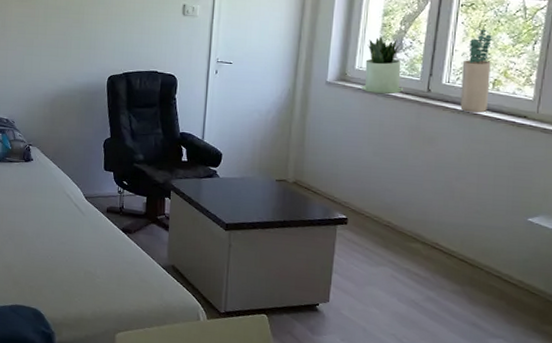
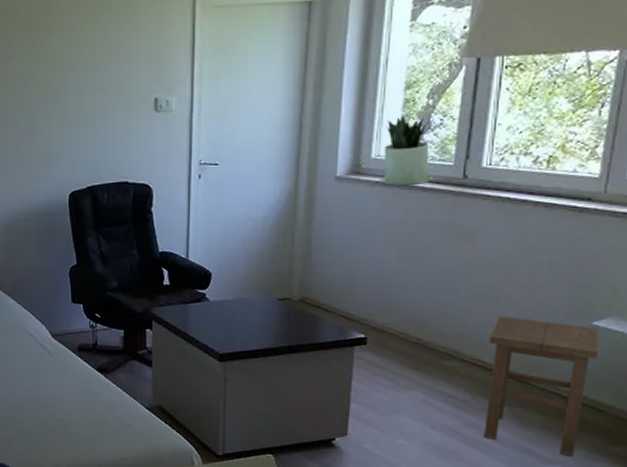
stool: none [441,208,533,332] -> present [484,316,599,457]
vase: present [460,25,492,114] -> none [505,90,546,200]

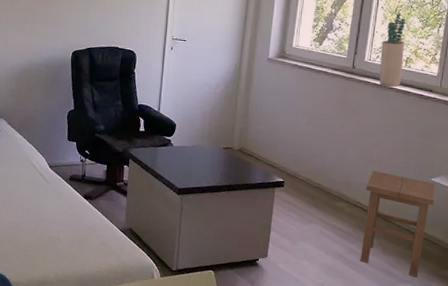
planter: present [380,116,434,187] -> none [298,19,333,71]
vase: none [505,90,546,200] -> present [379,10,406,88]

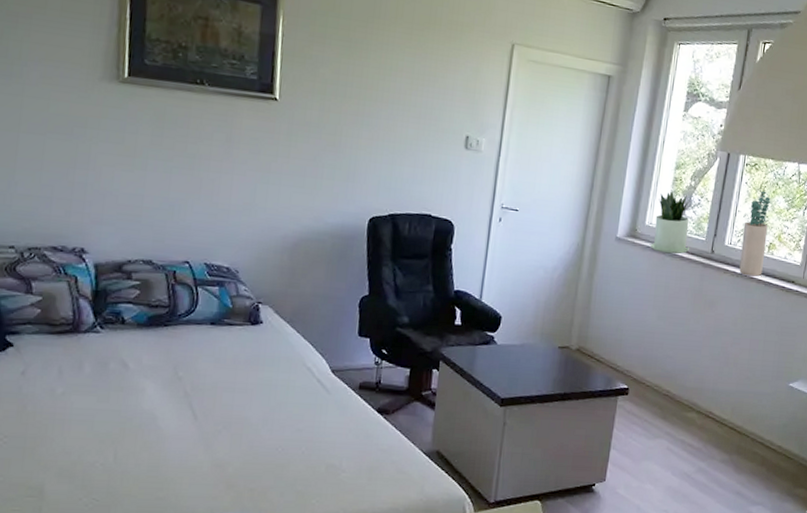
planter: none [298,19,333,71] -> present [650,192,690,255]
stool: present [360,171,435,277] -> none [710,375,793,498]

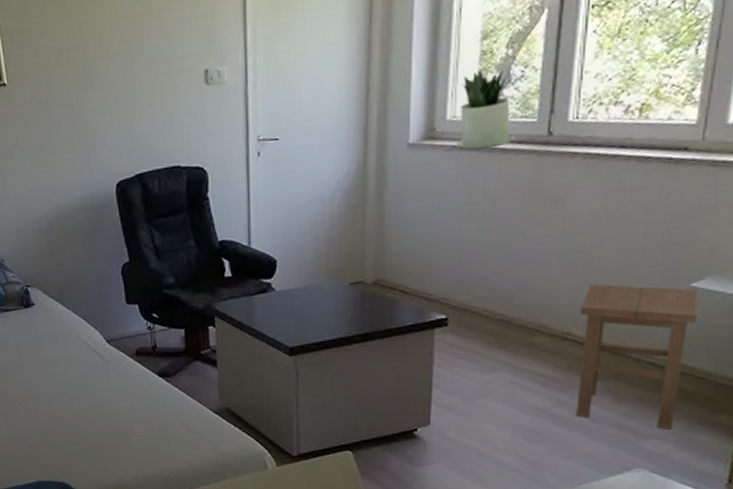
stool: none [710,375,793,498] -> present [576,284,698,430]
vase: present [739,187,771,277] -> none [594,30,637,156]

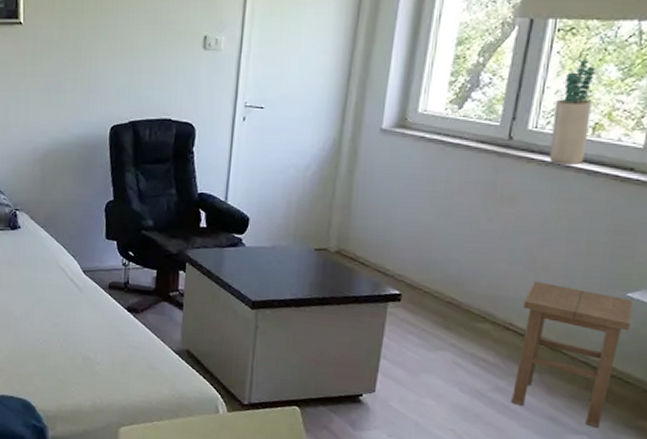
planter: present [457,68,515,151] -> none [425,73,479,144]
vase: none [594,30,637,156] -> present [549,55,596,166]

